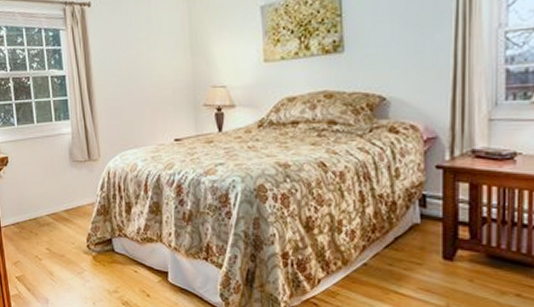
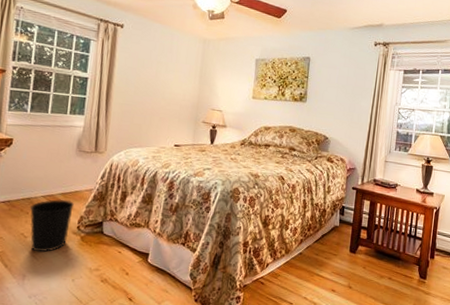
wastebasket: none [38,217,80,275] -> present [30,199,74,253]

